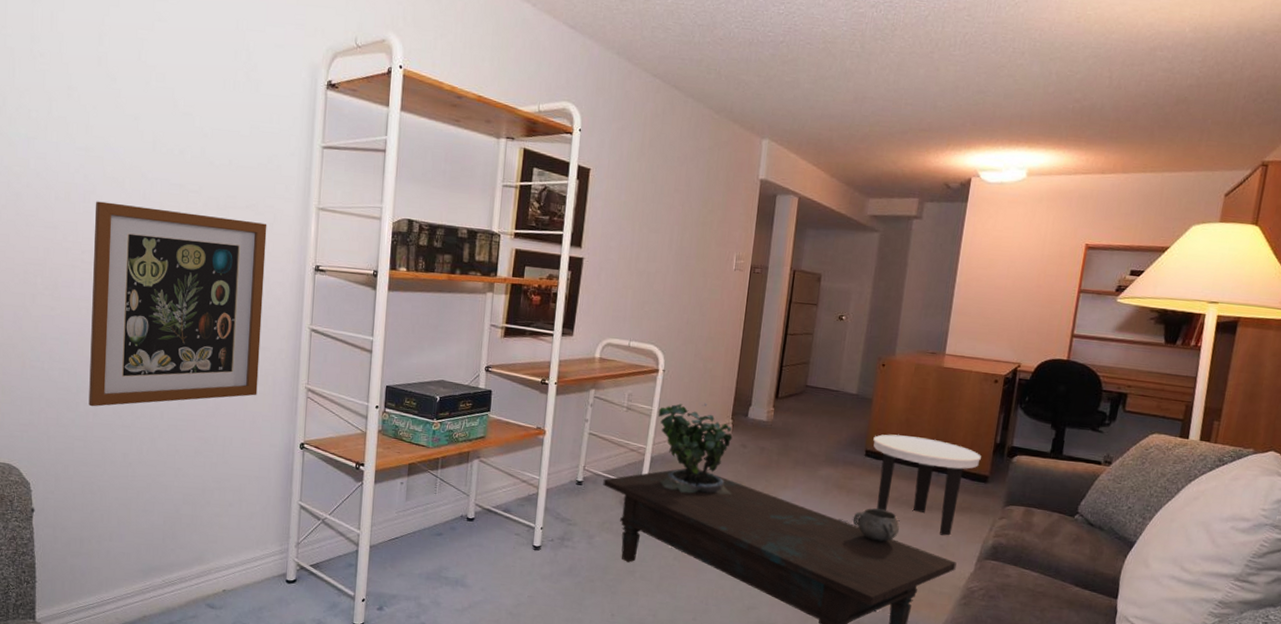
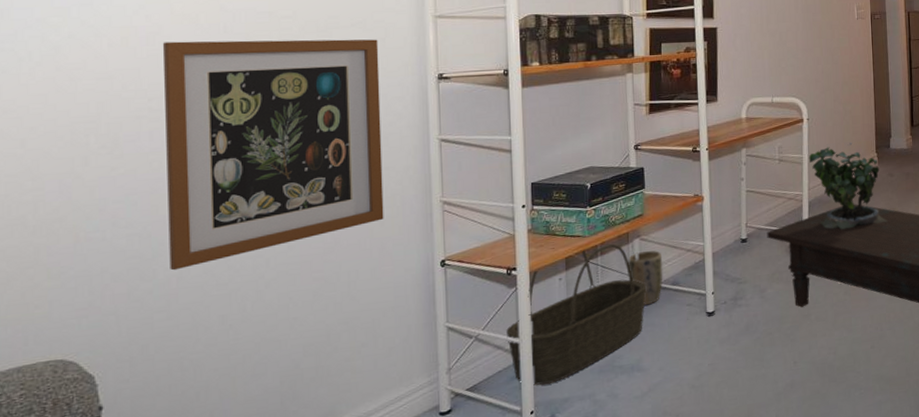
basket: none [349,459,480,579] -> present [506,243,647,386]
plant pot: none [465,473,498,526] -> present [628,250,663,306]

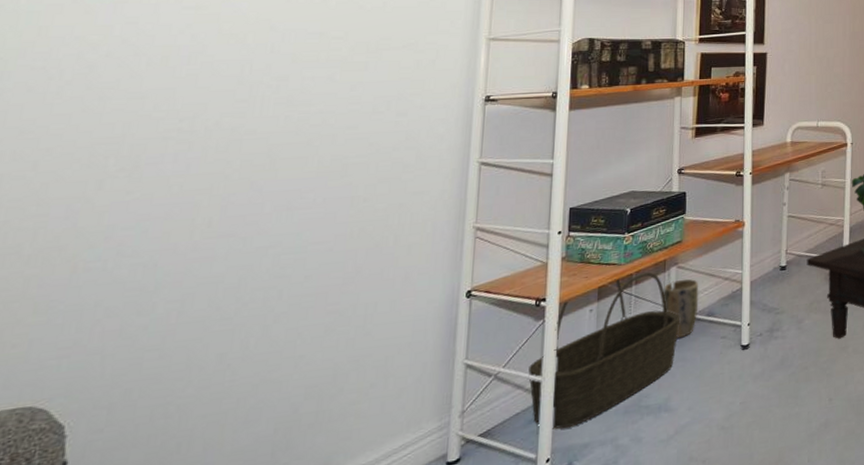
wall art: present [162,39,384,271] -> none [171,60,428,304]

